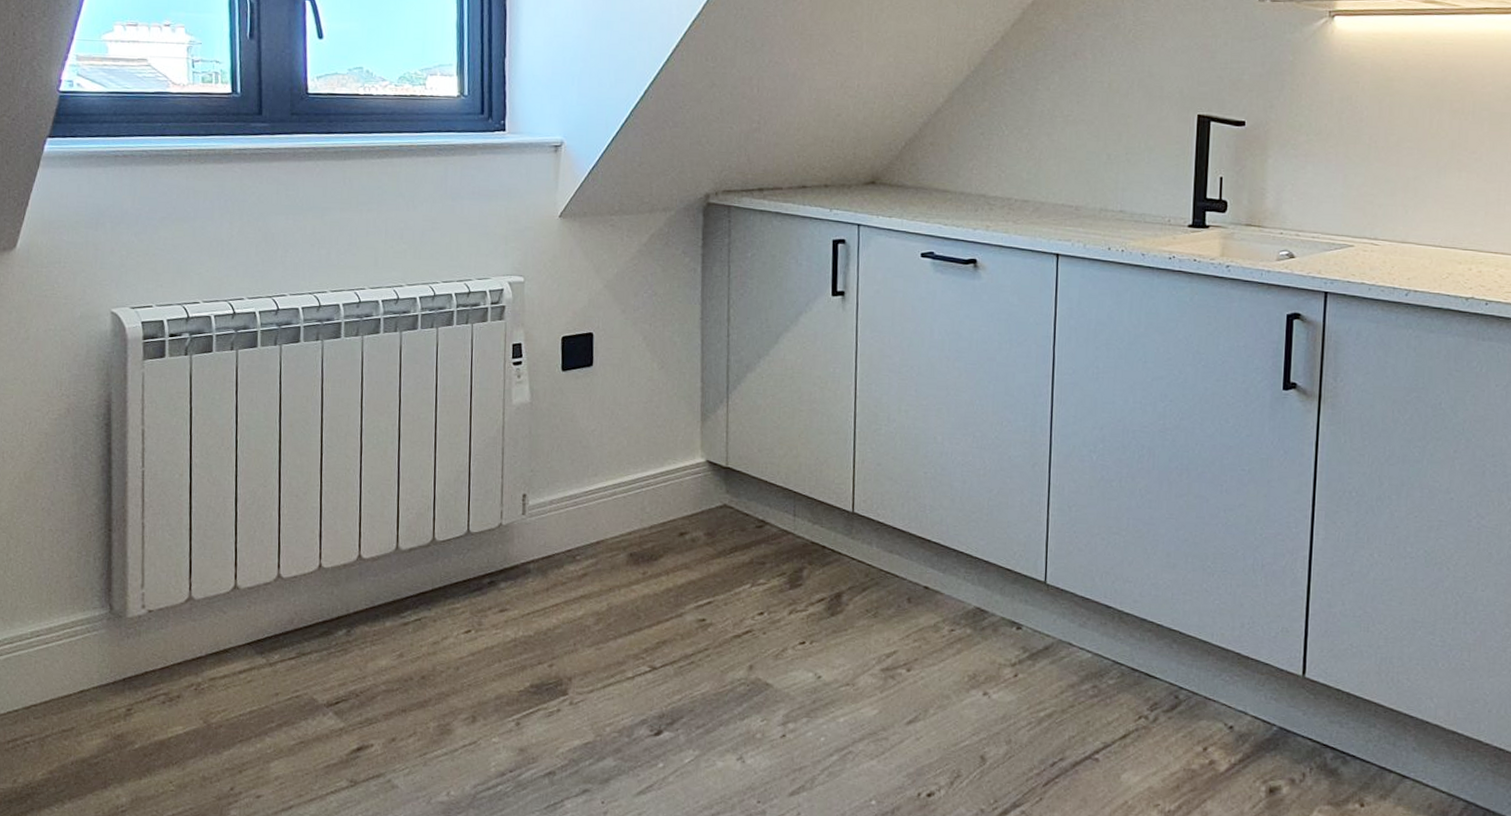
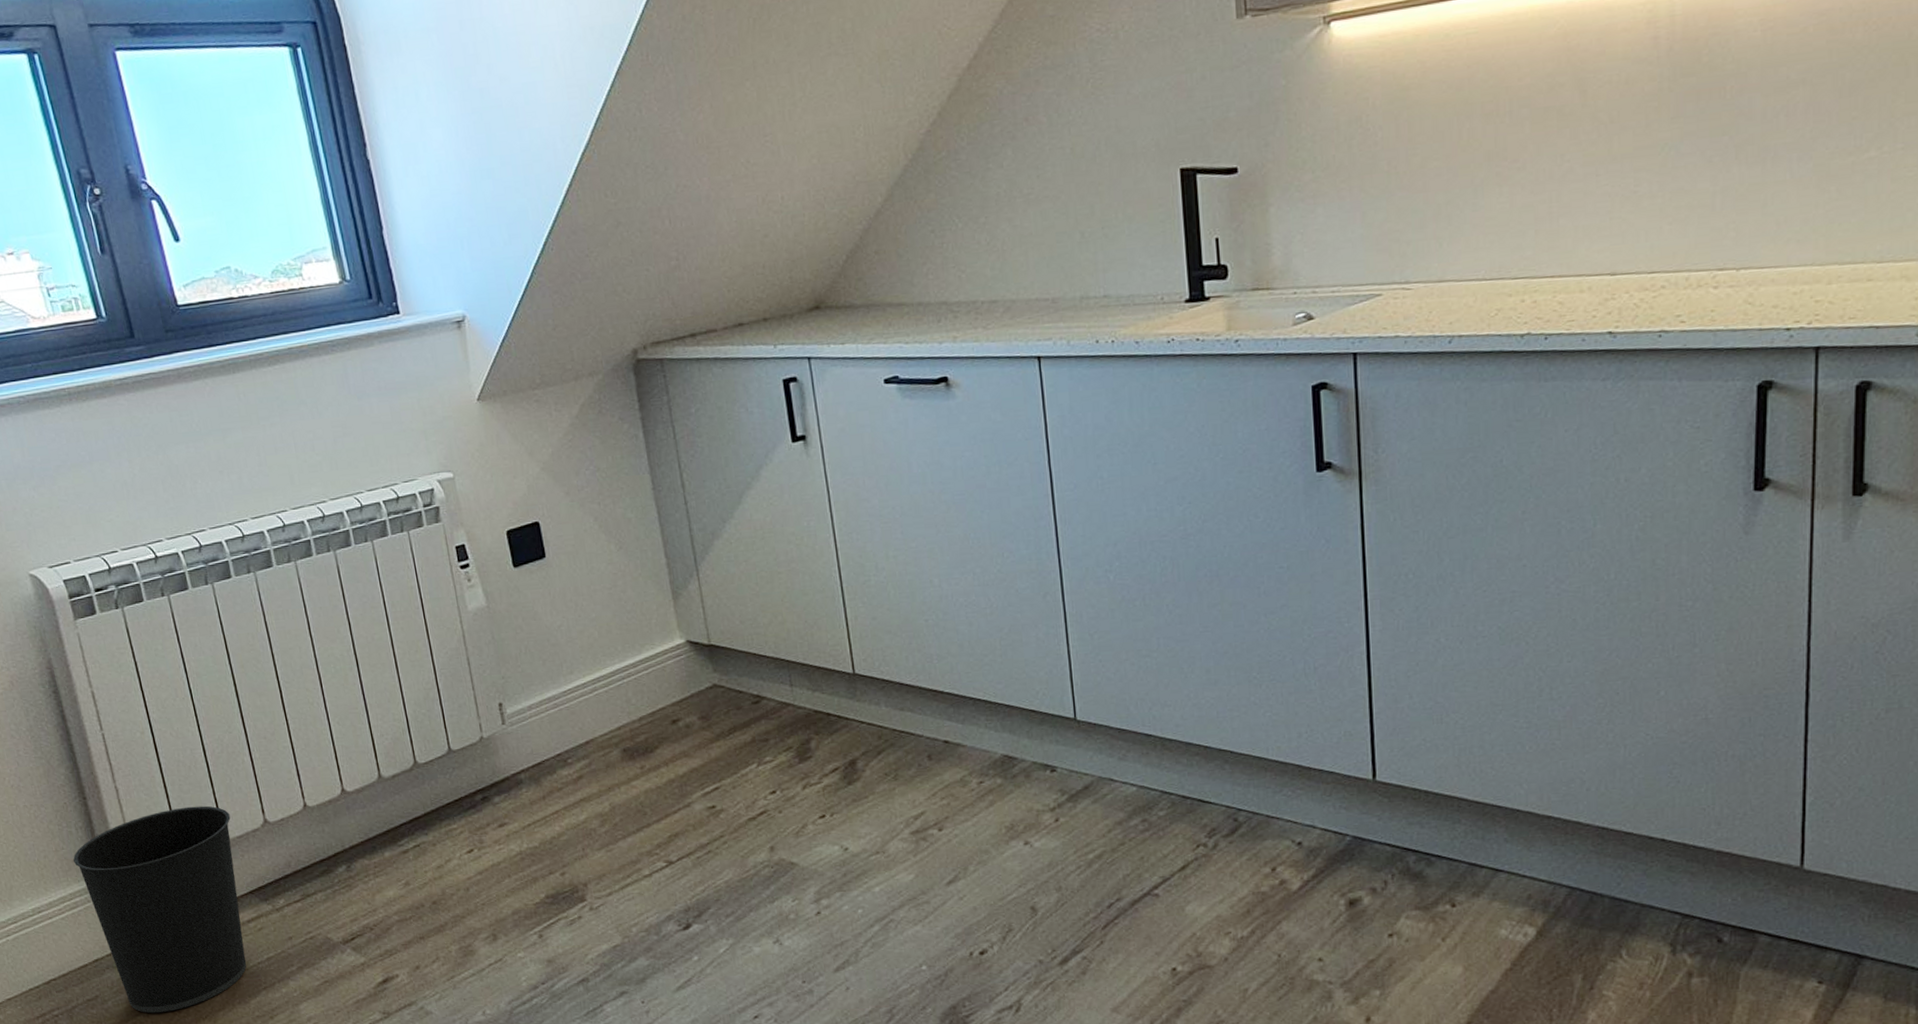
wastebasket: none [83,551,246,753] -> present [72,805,247,1014]

